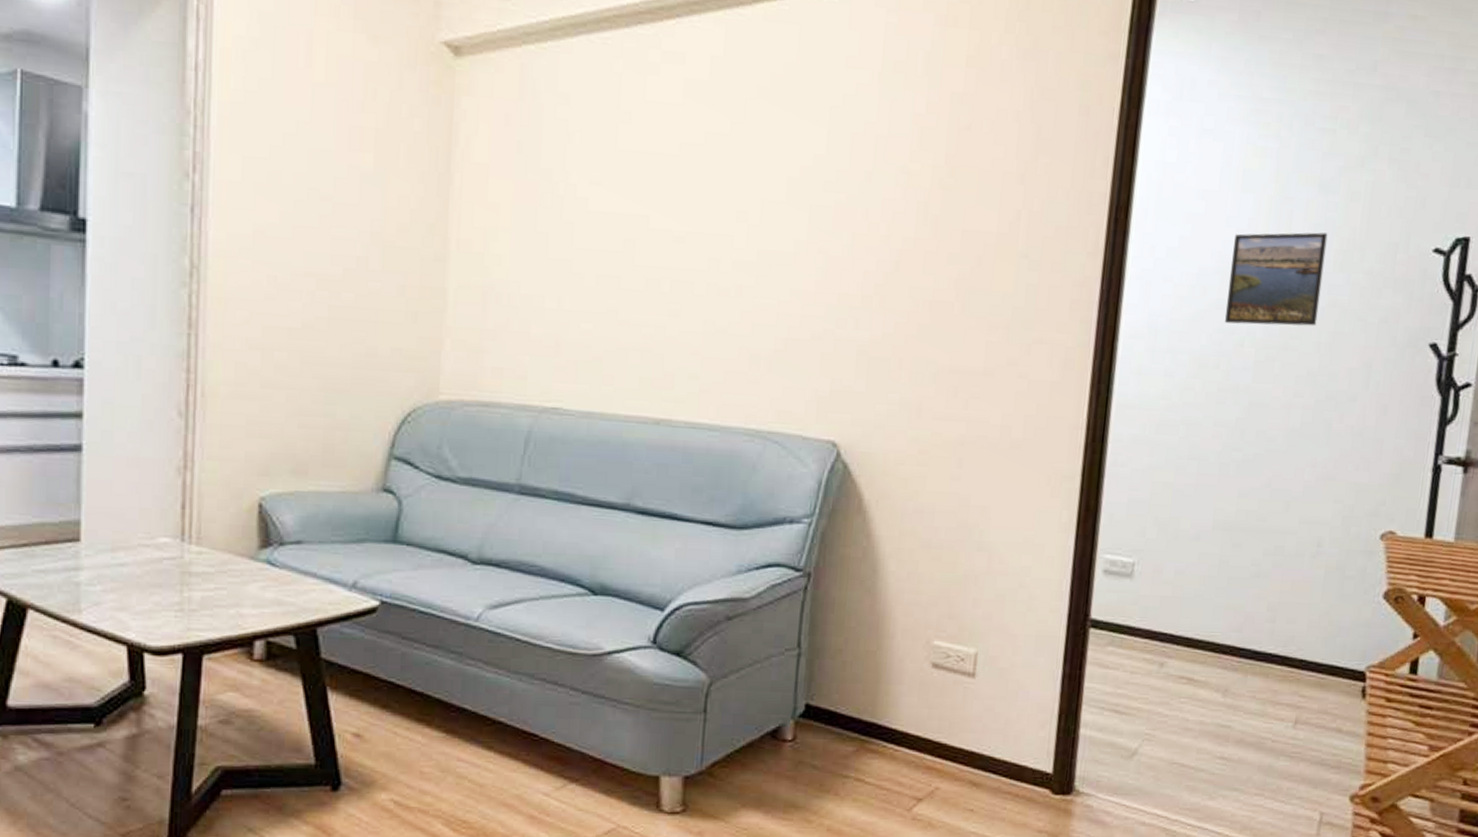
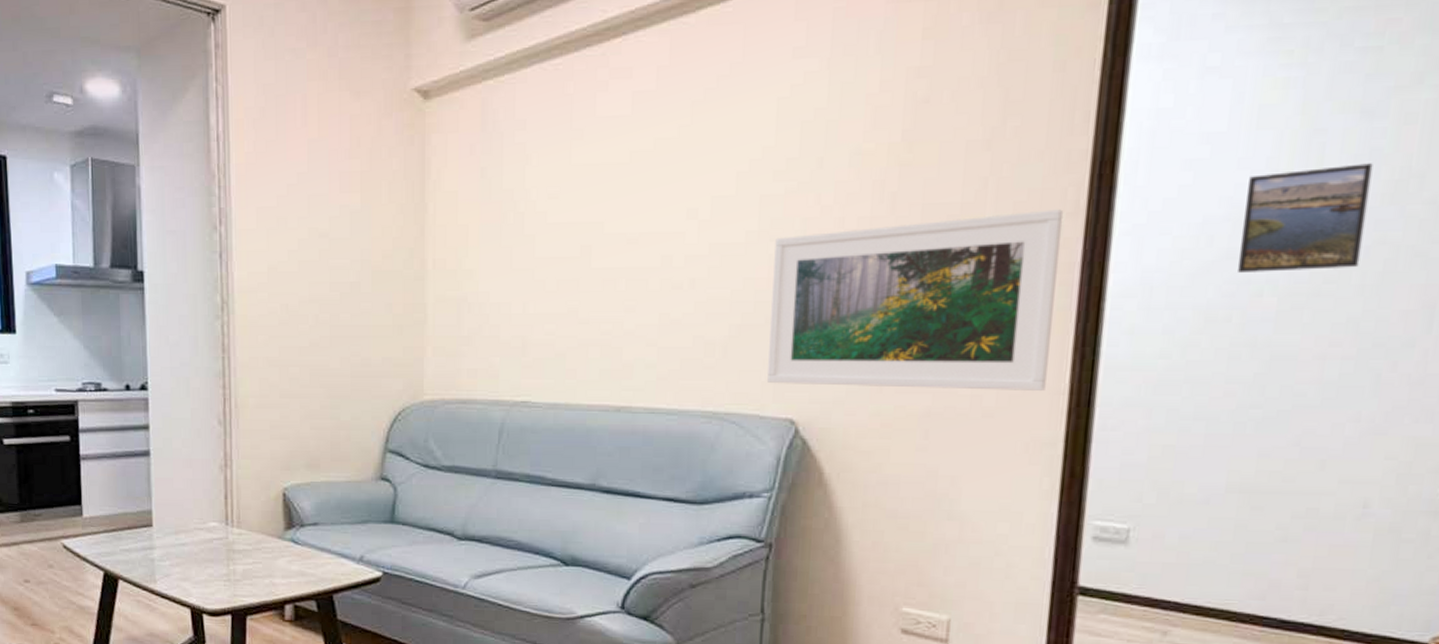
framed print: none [811,247,1085,425] -> present [767,209,1064,391]

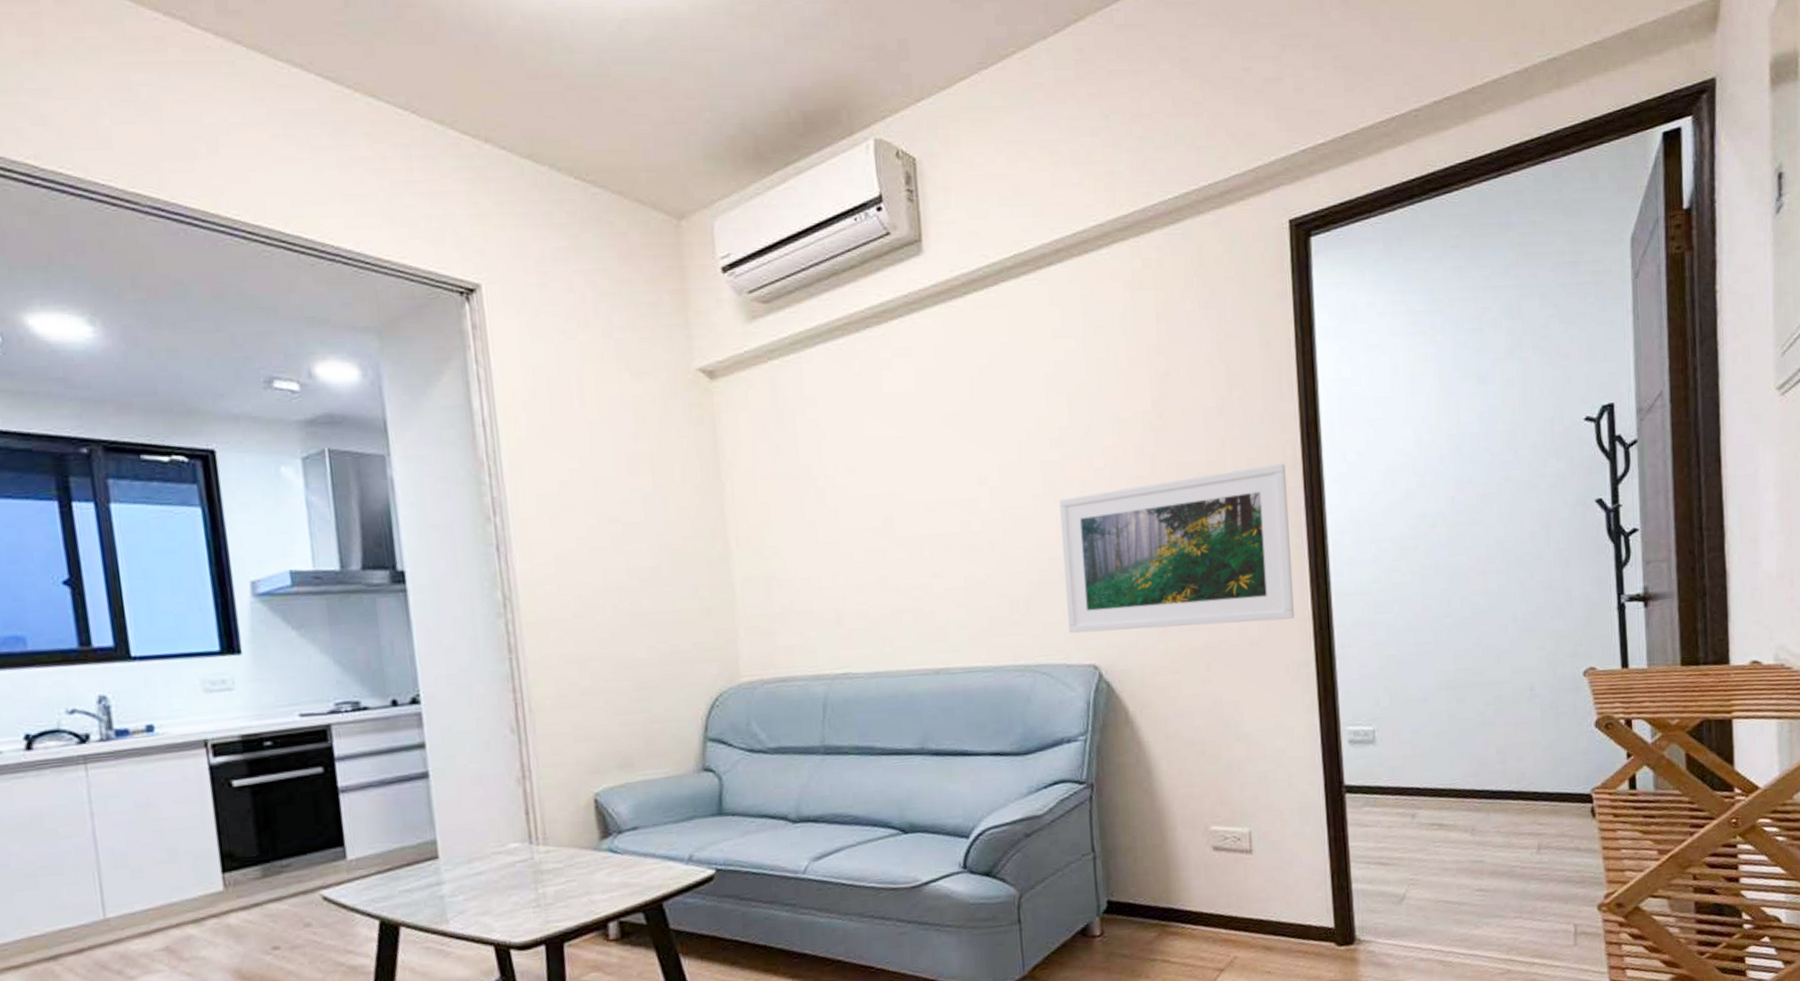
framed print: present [1236,163,1373,272] -> none [1413,418,1496,509]

